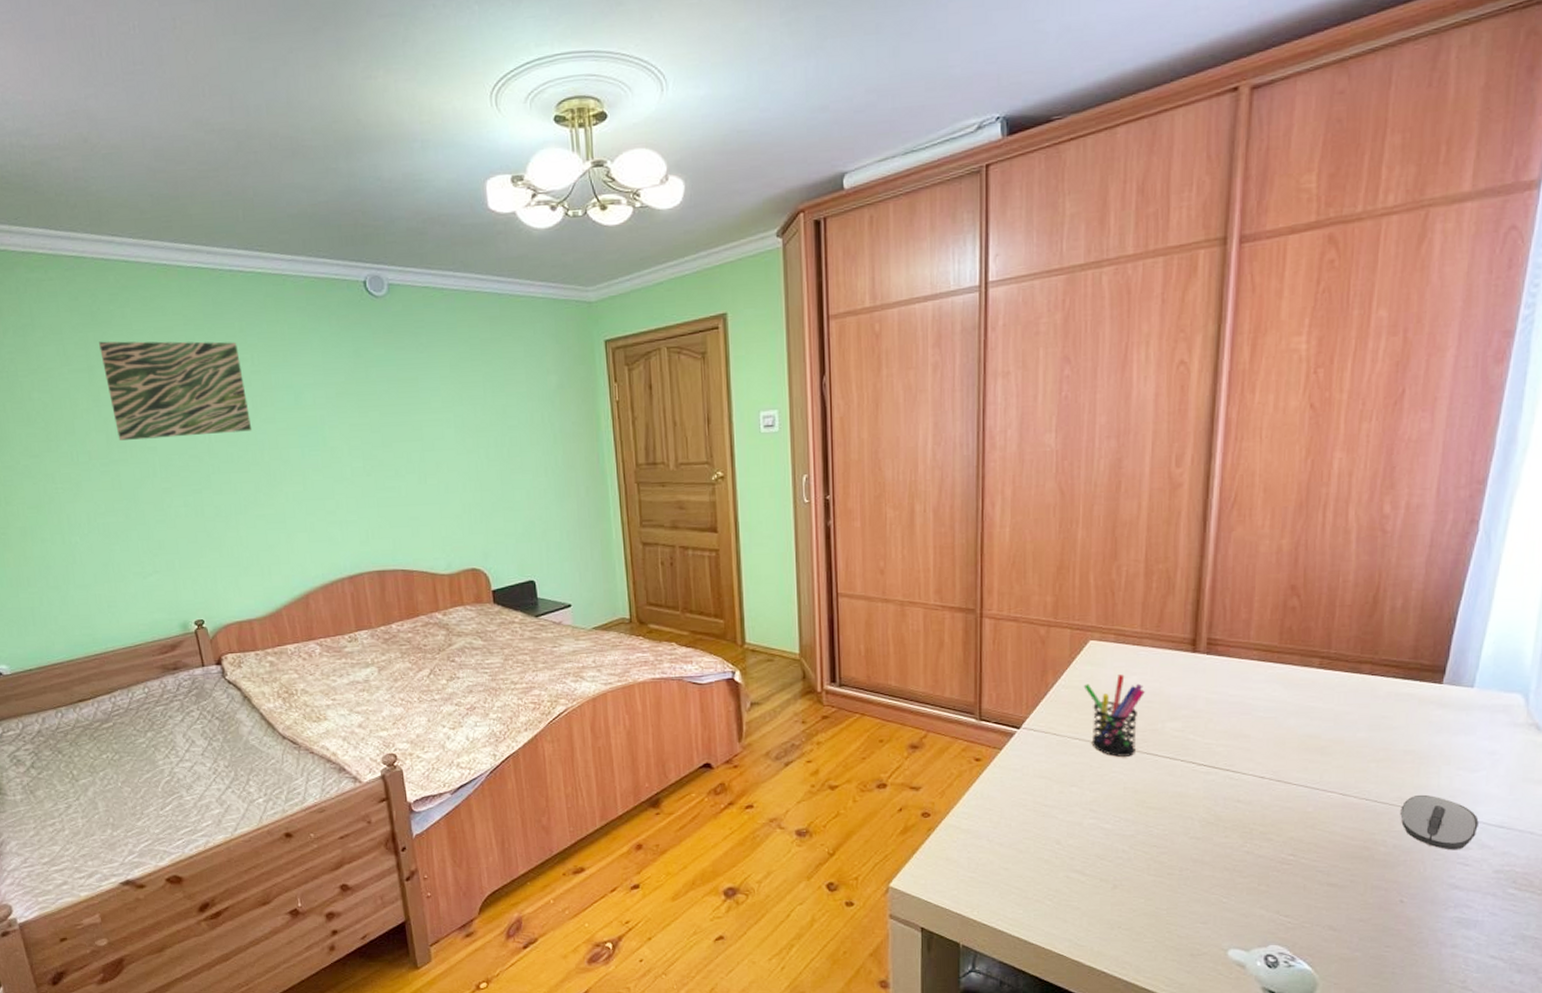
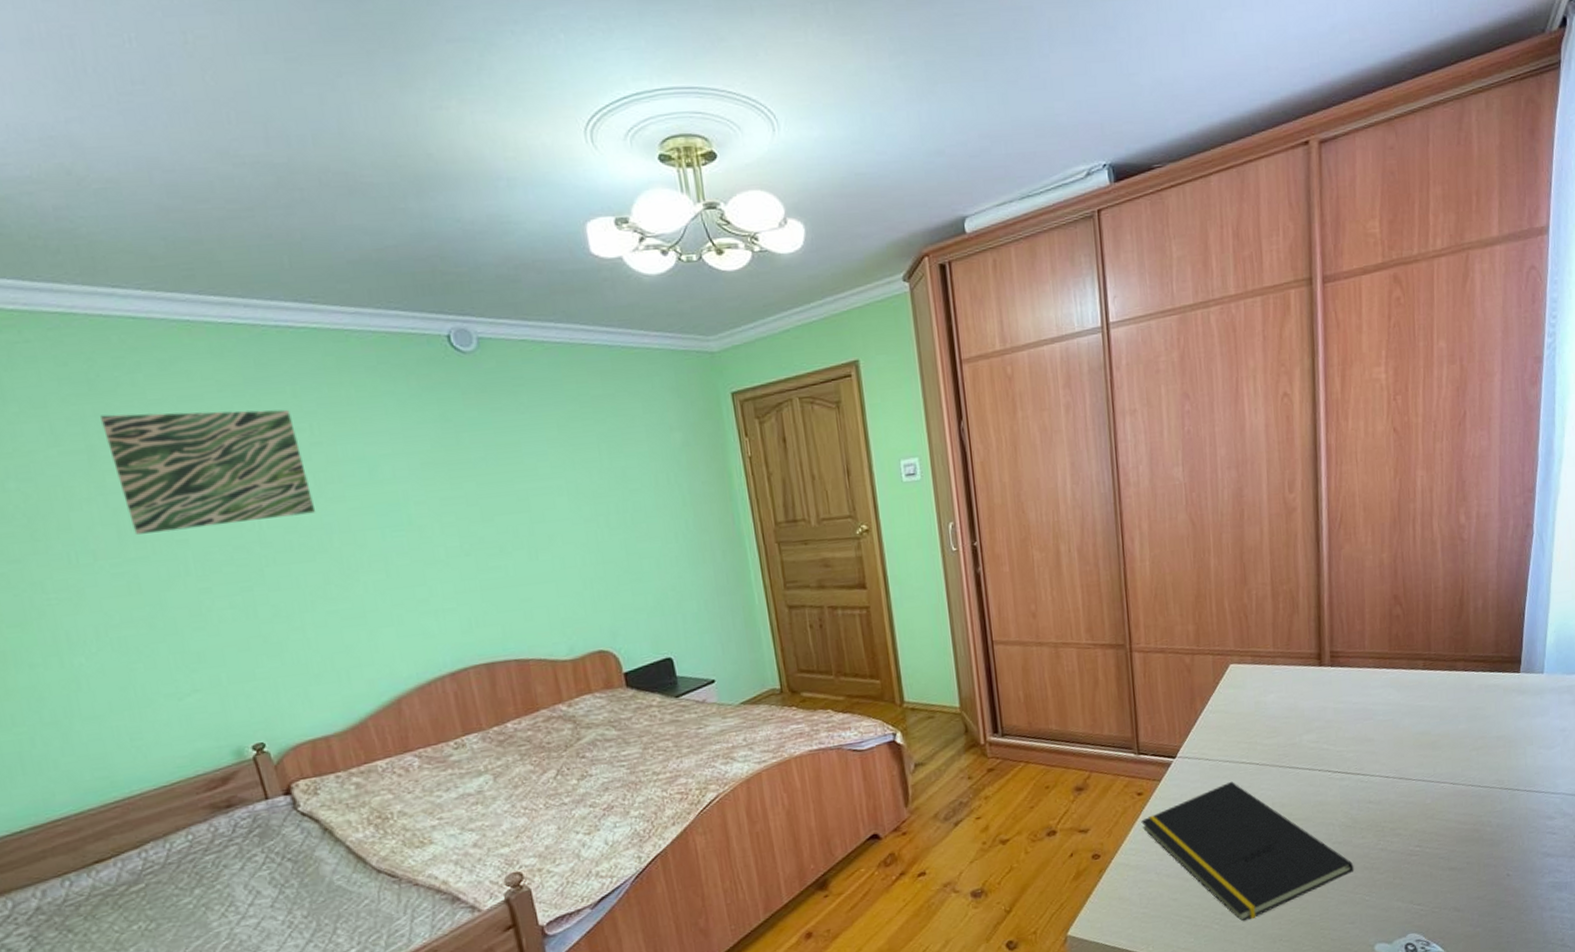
notepad: none [977,759,1213,902] -> present [1141,781,1355,922]
pen holder: present [1083,674,1145,757] -> none [1228,694,1282,774]
computer mouse: present [1400,794,1479,850] -> none [1499,774,1559,822]

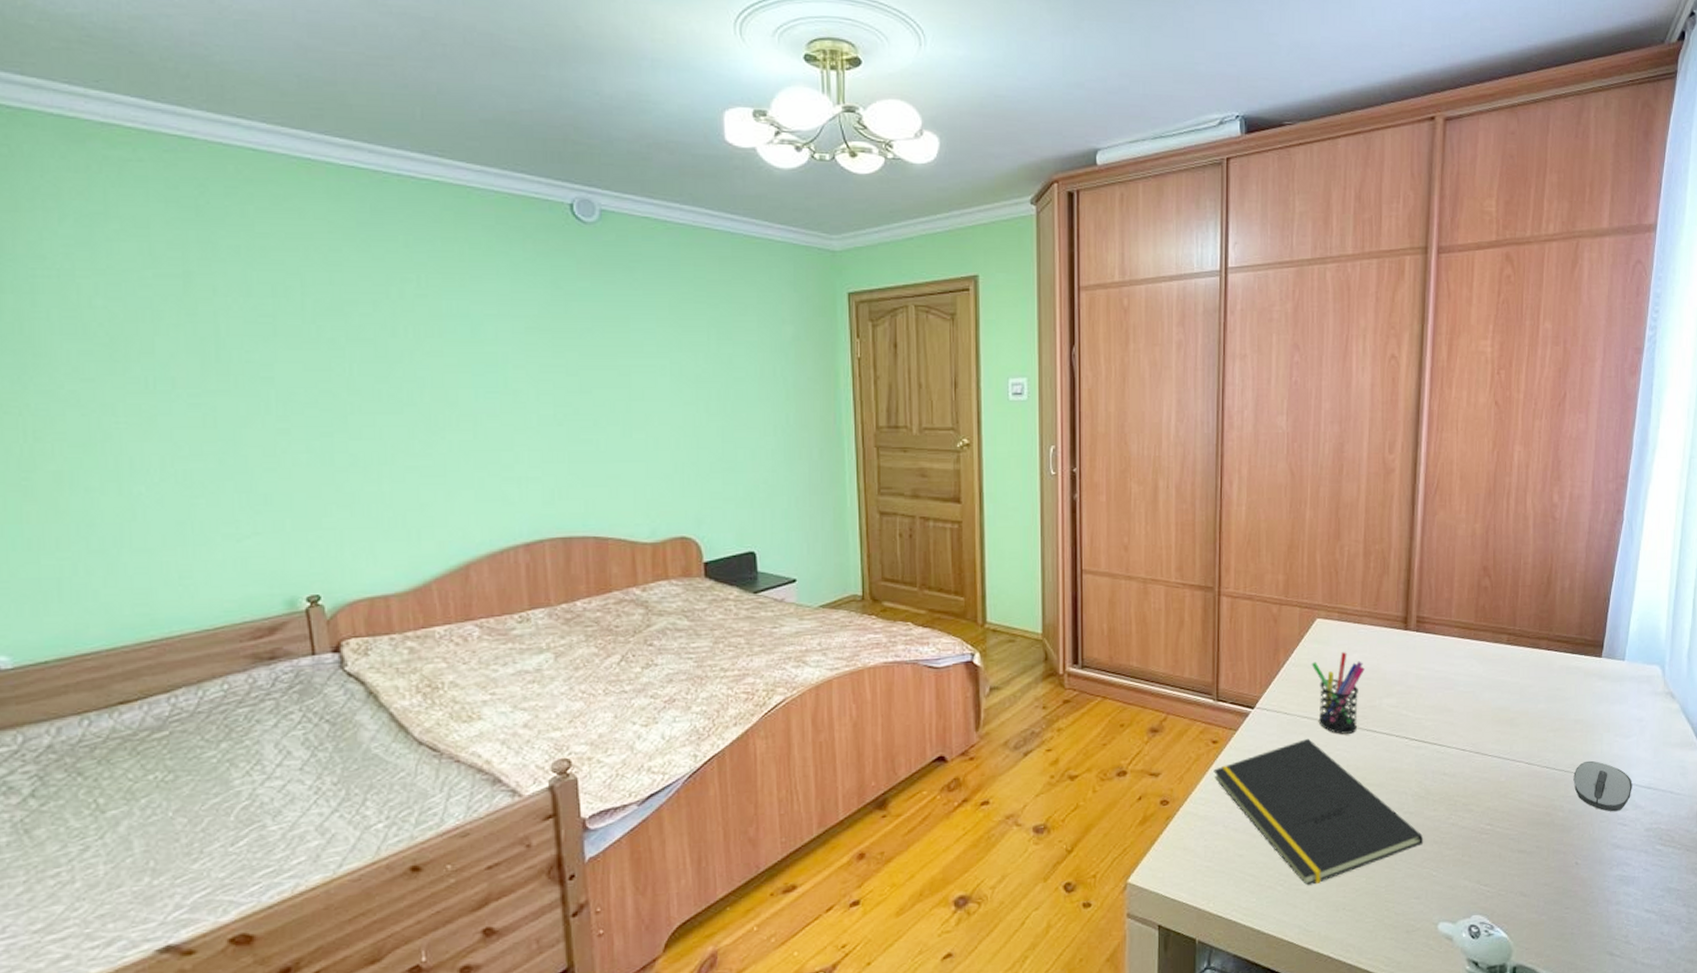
wall art: present [100,409,315,535] -> none [204,242,409,367]
pen holder: none [1228,694,1282,774] -> present [1311,652,1365,734]
computer mouse: none [1499,774,1559,822] -> present [1573,760,1632,812]

